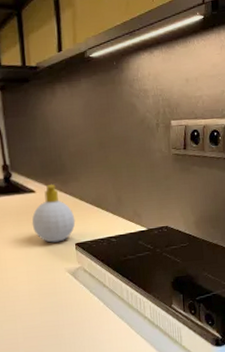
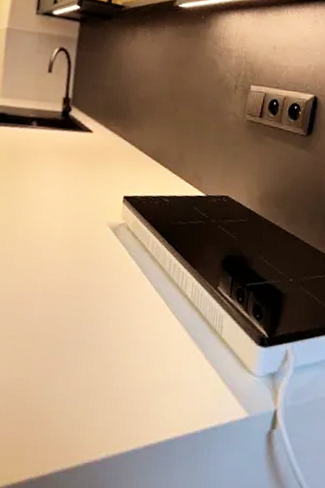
soap bottle: present [32,183,76,243] -> none [81,126,130,192]

